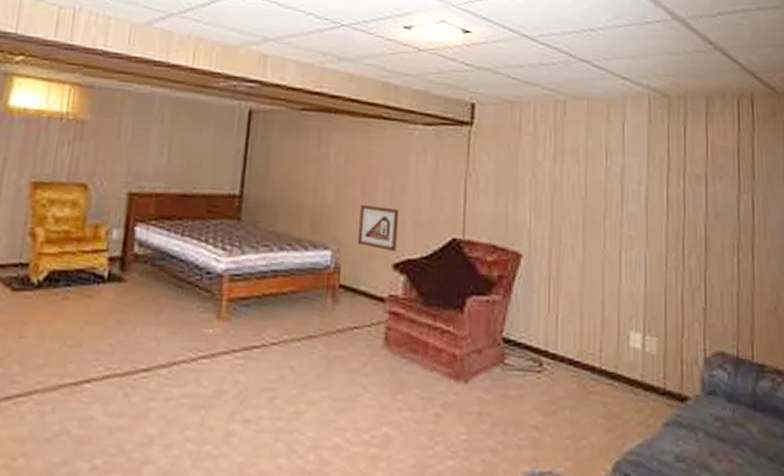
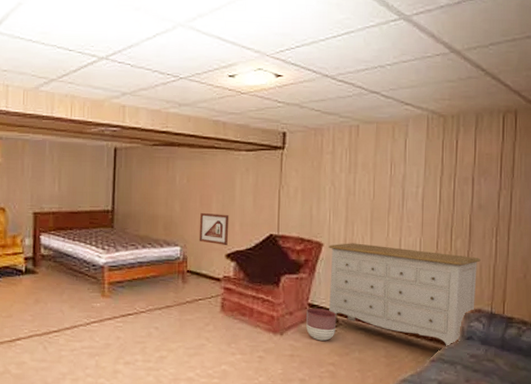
planter: none [500,344,540,393] -> present [306,308,337,341]
dresser: none [529,254,721,407] -> present [328,243,481,348]

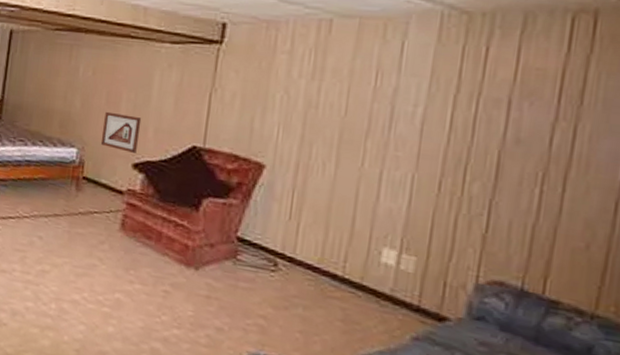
planter: present [306,308,337,341] -> none [231,242,276,287]
dresser: present [328,243,481,348] -> none [265,167,511,326]

